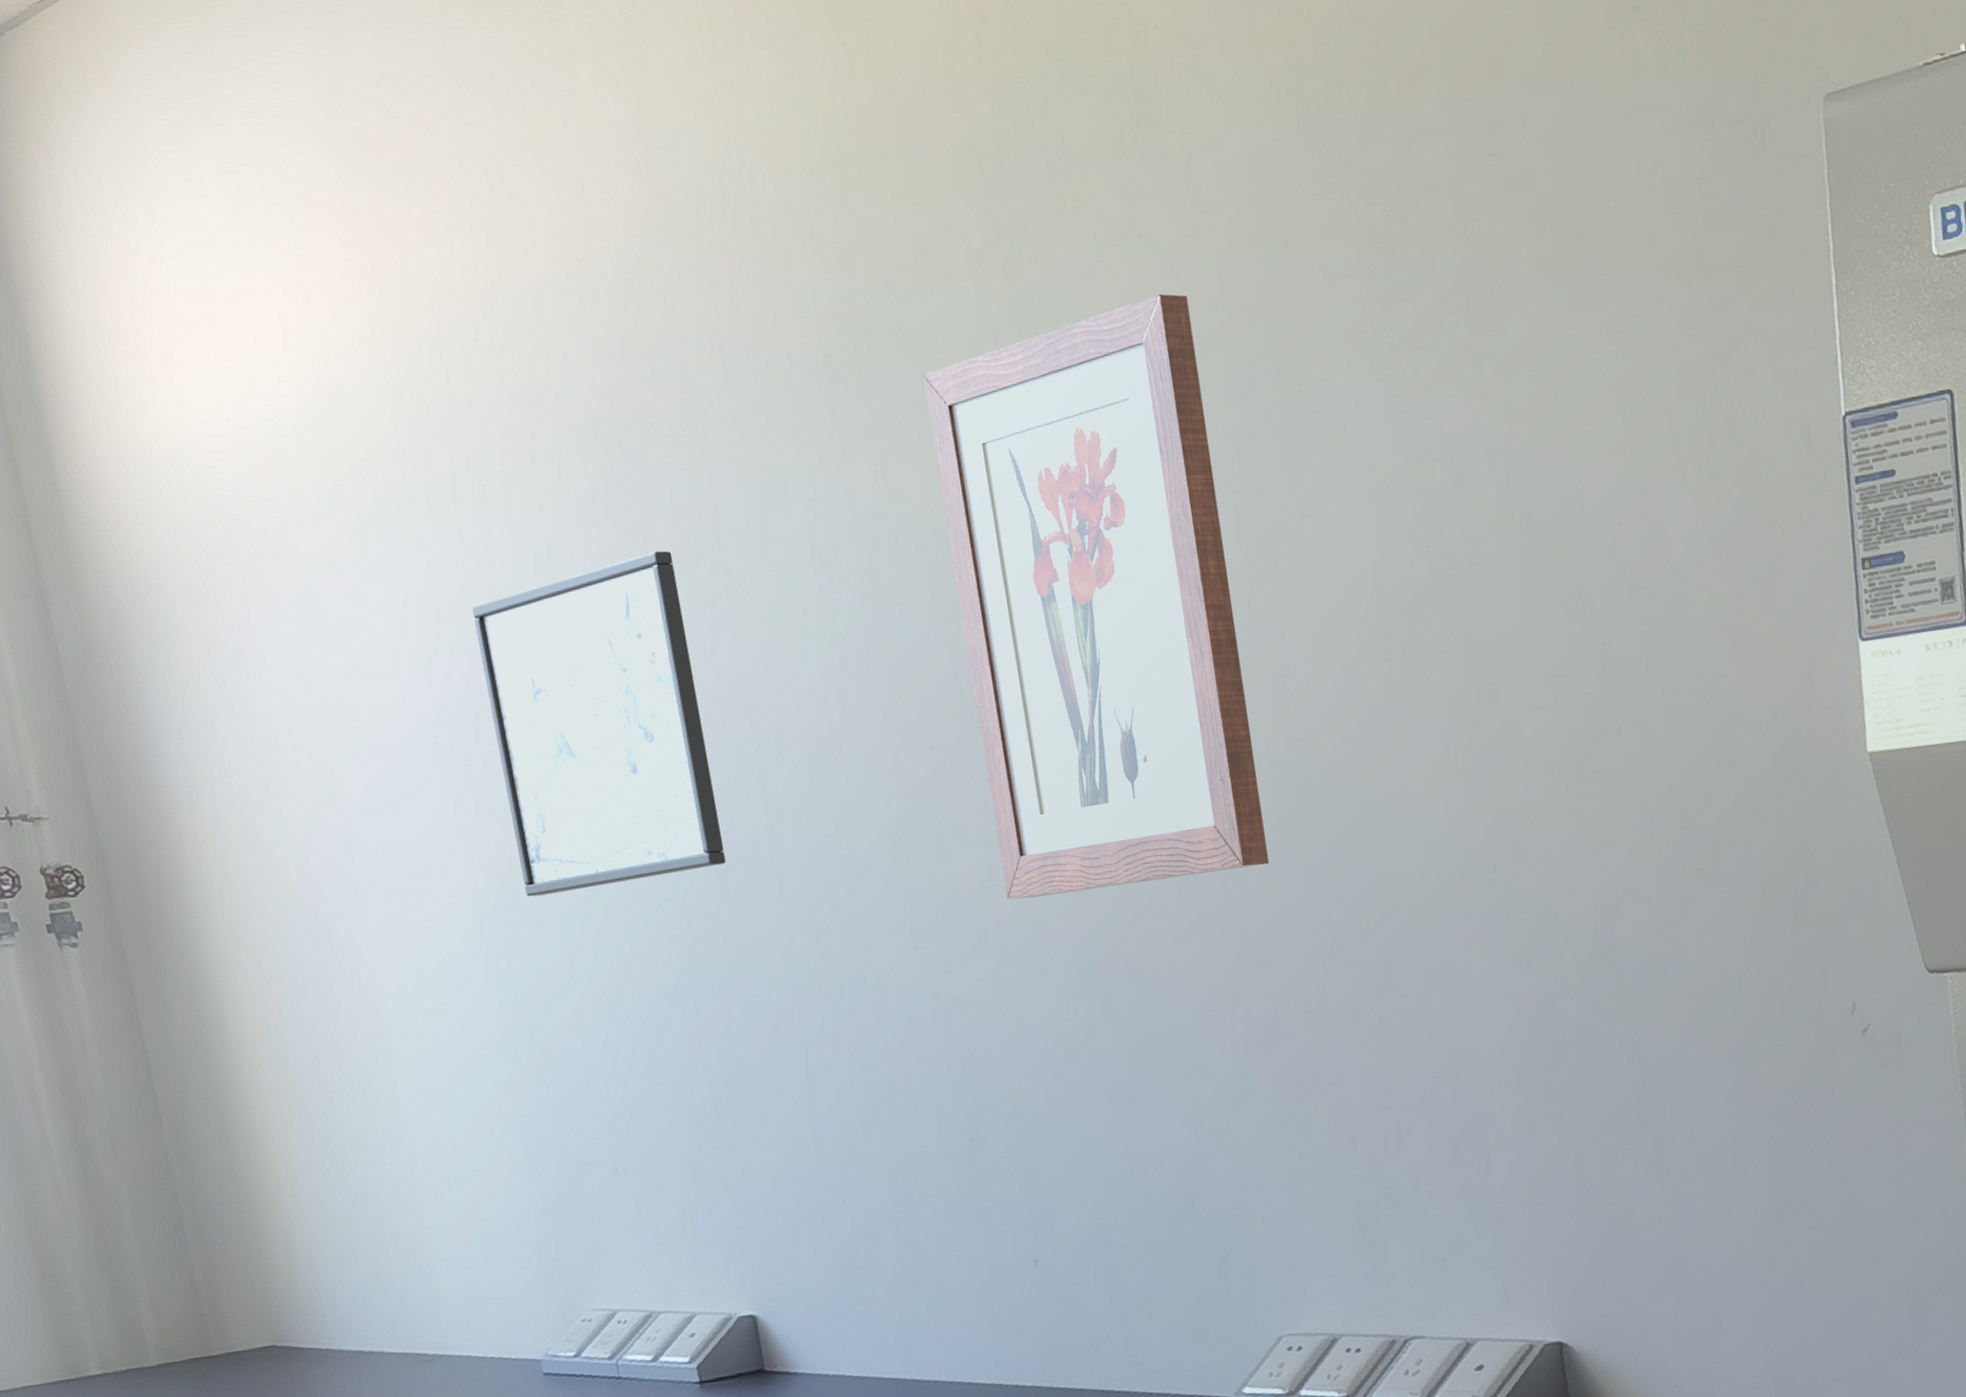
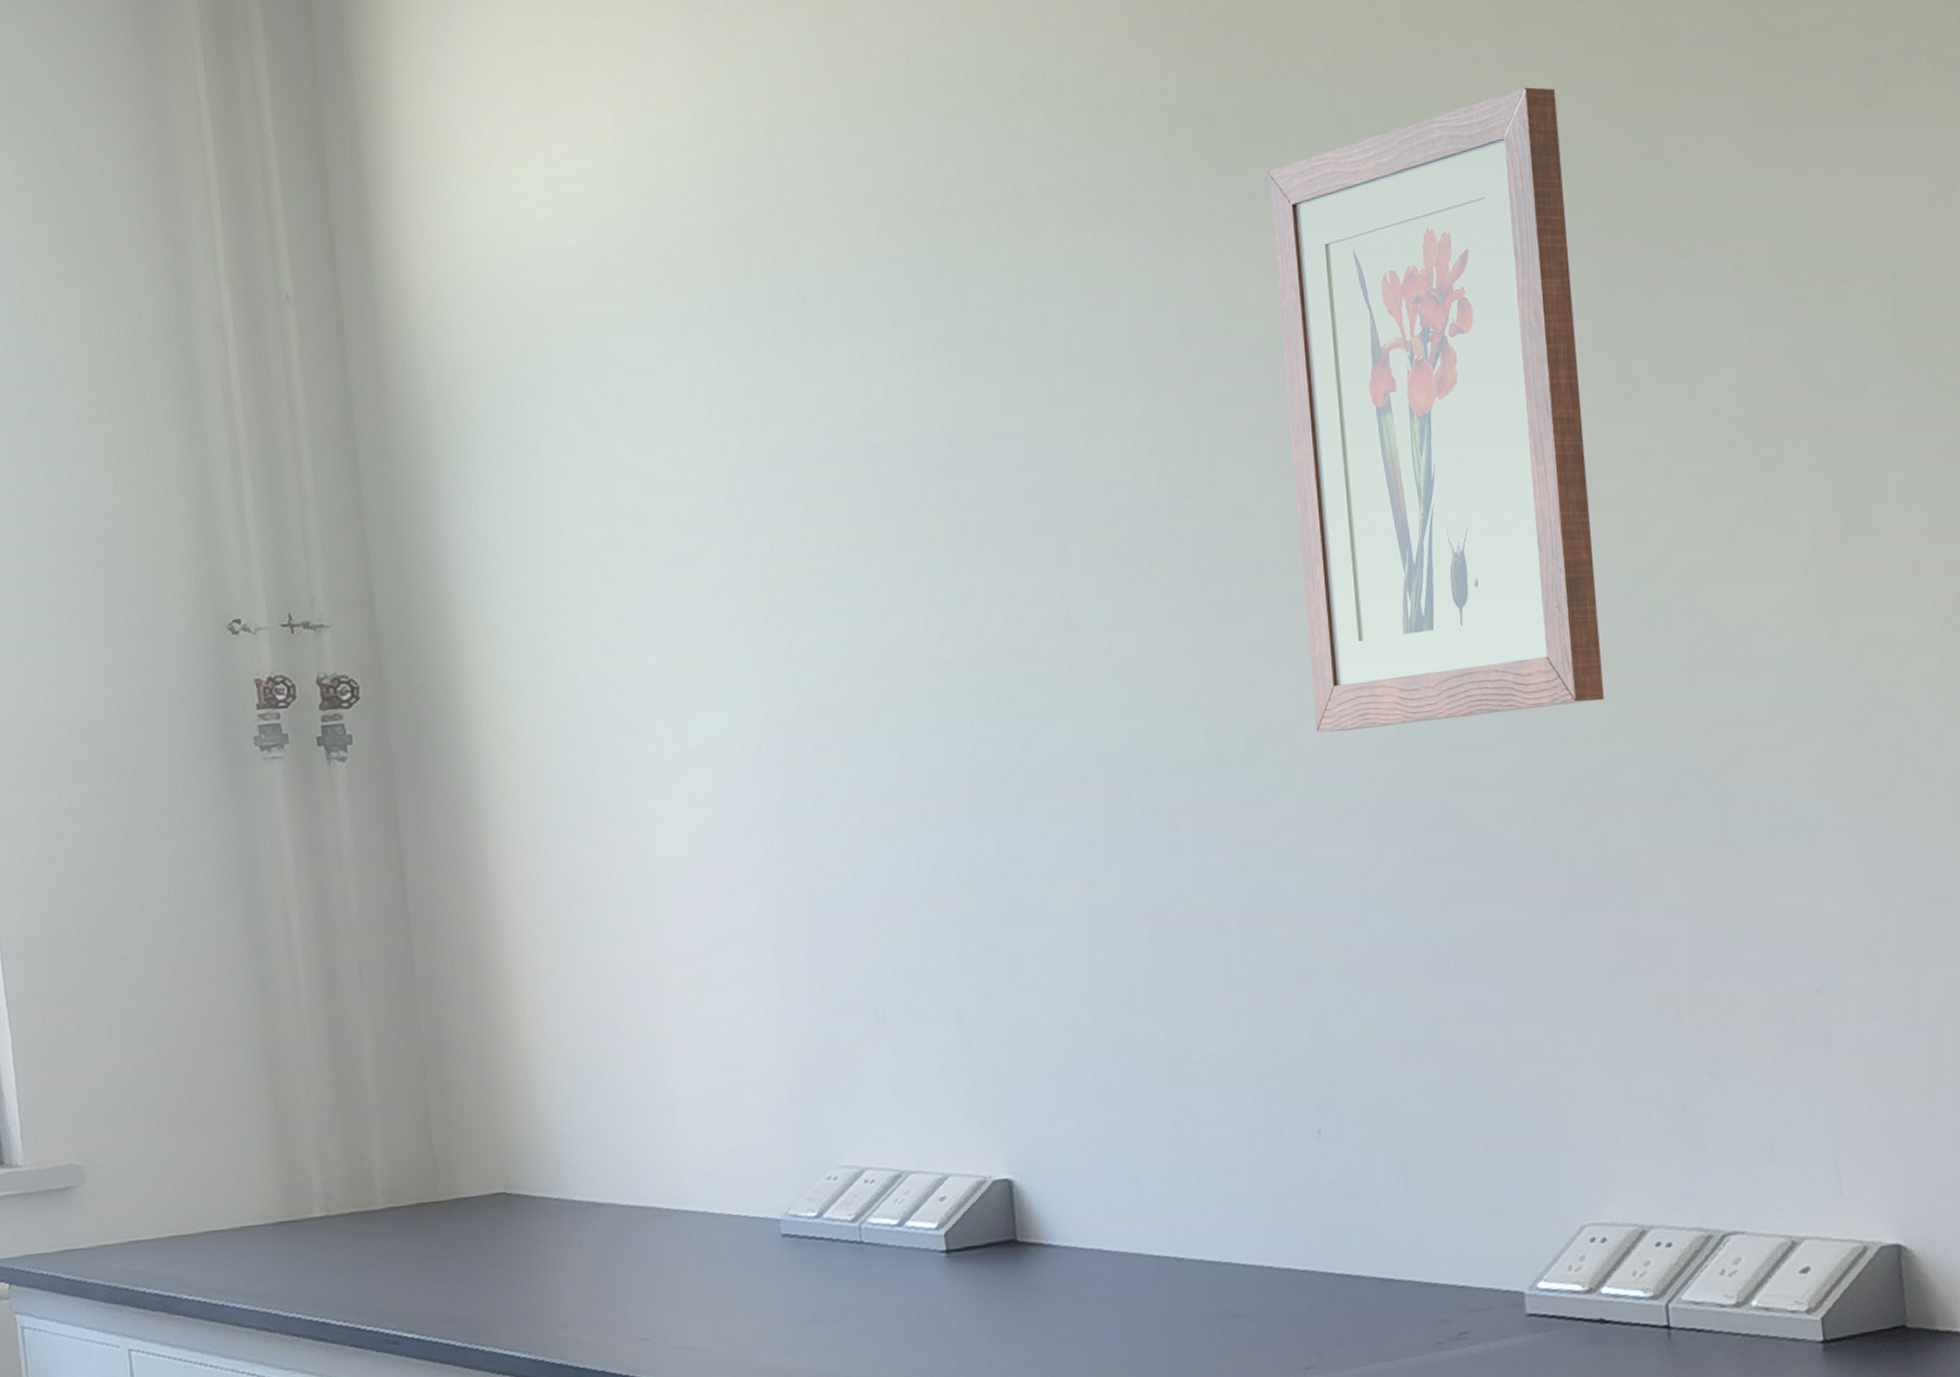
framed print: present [472,550,726,897] -> none [779,355,1020,719]

